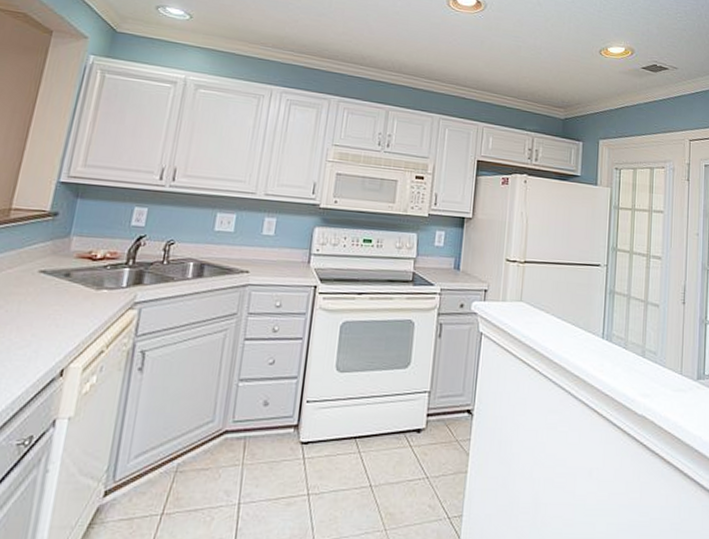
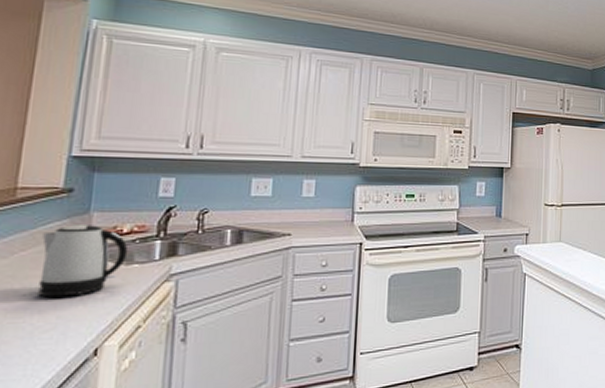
kettle: none [18,247,100,316] -> present [38,225,129,298]

